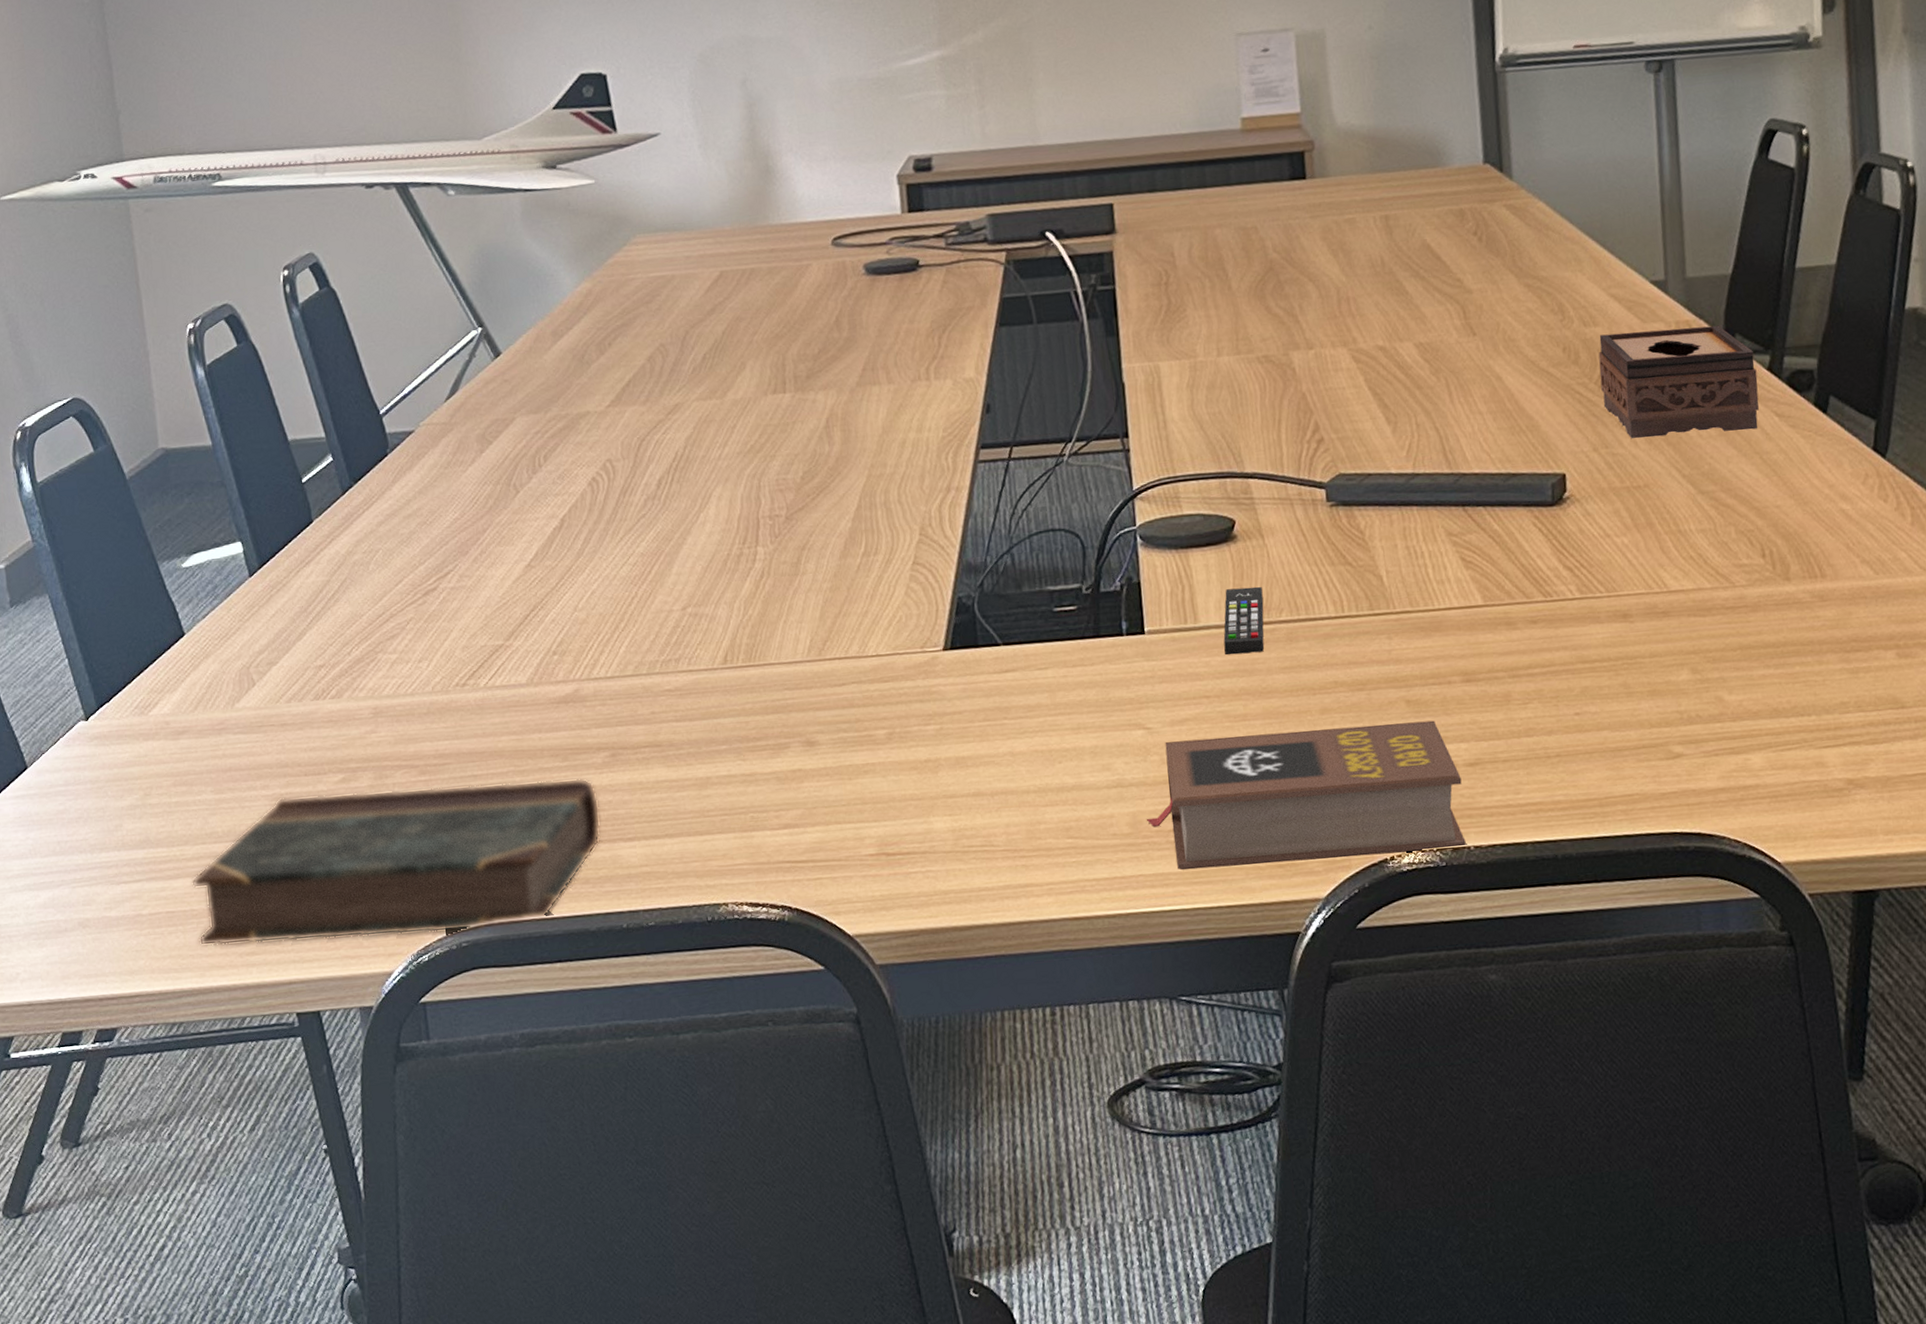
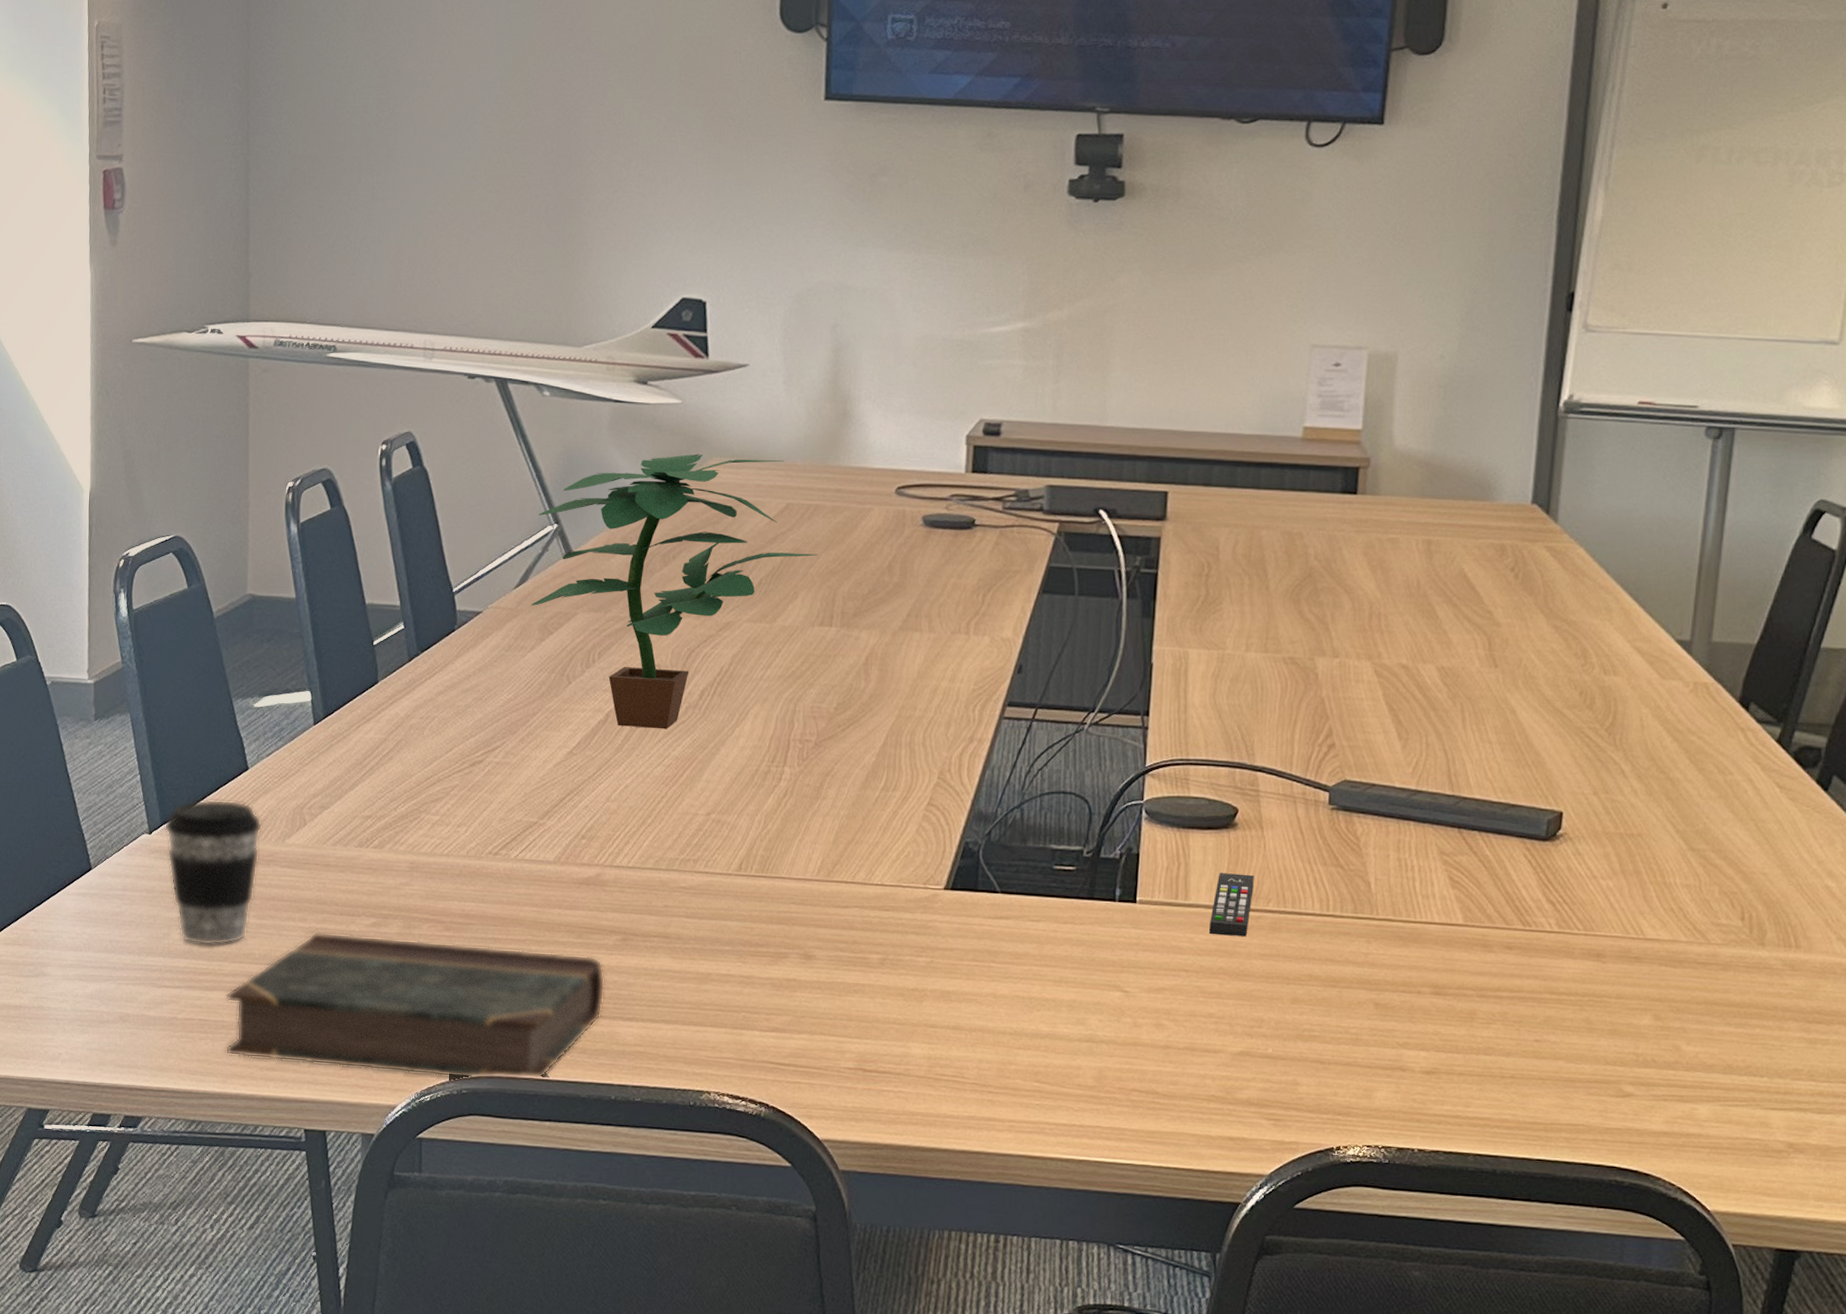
coffee cup: none [100,670,209,832] -> present [164,799,263,946]
potted plant: none [460,226,761,530] -> present [530,453,818,730]
book: present [1146,720,1466,870] -> none [1111,1007,1416,1149]
tissue box: present [1598,325,1759,438] -> none [1611,684,1766,797]

